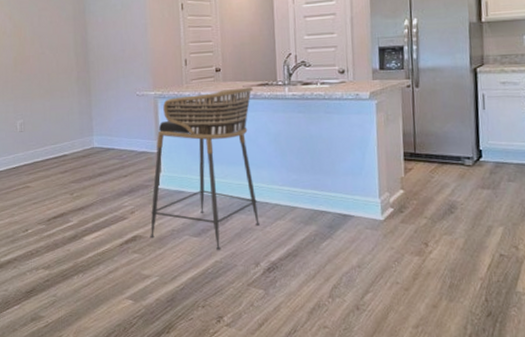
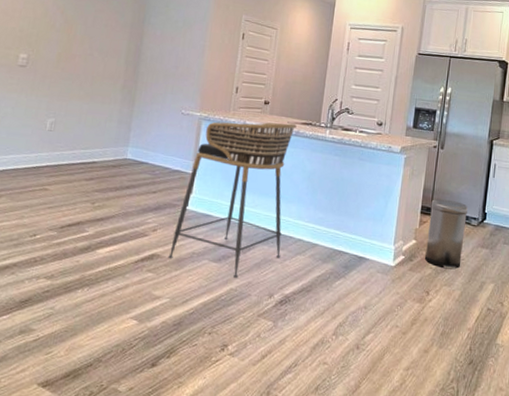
pedal bin: none [414,141,460,217] -> present [425,198,469,270]

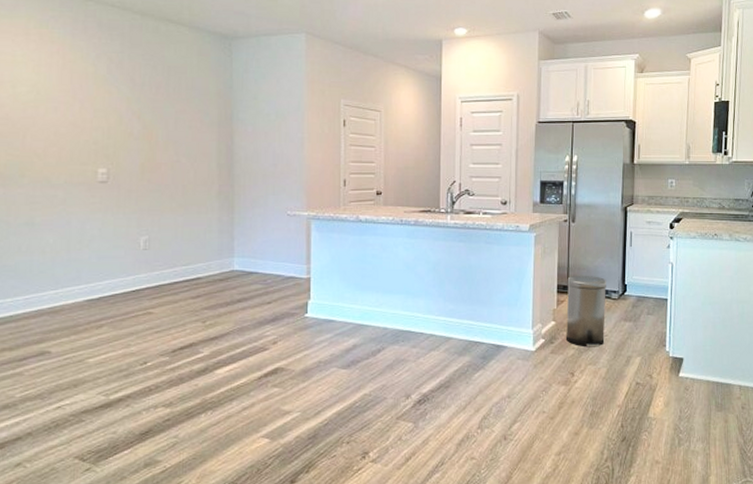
bar stool: present [168,122,297,278] -> none [293,213,414,382]

